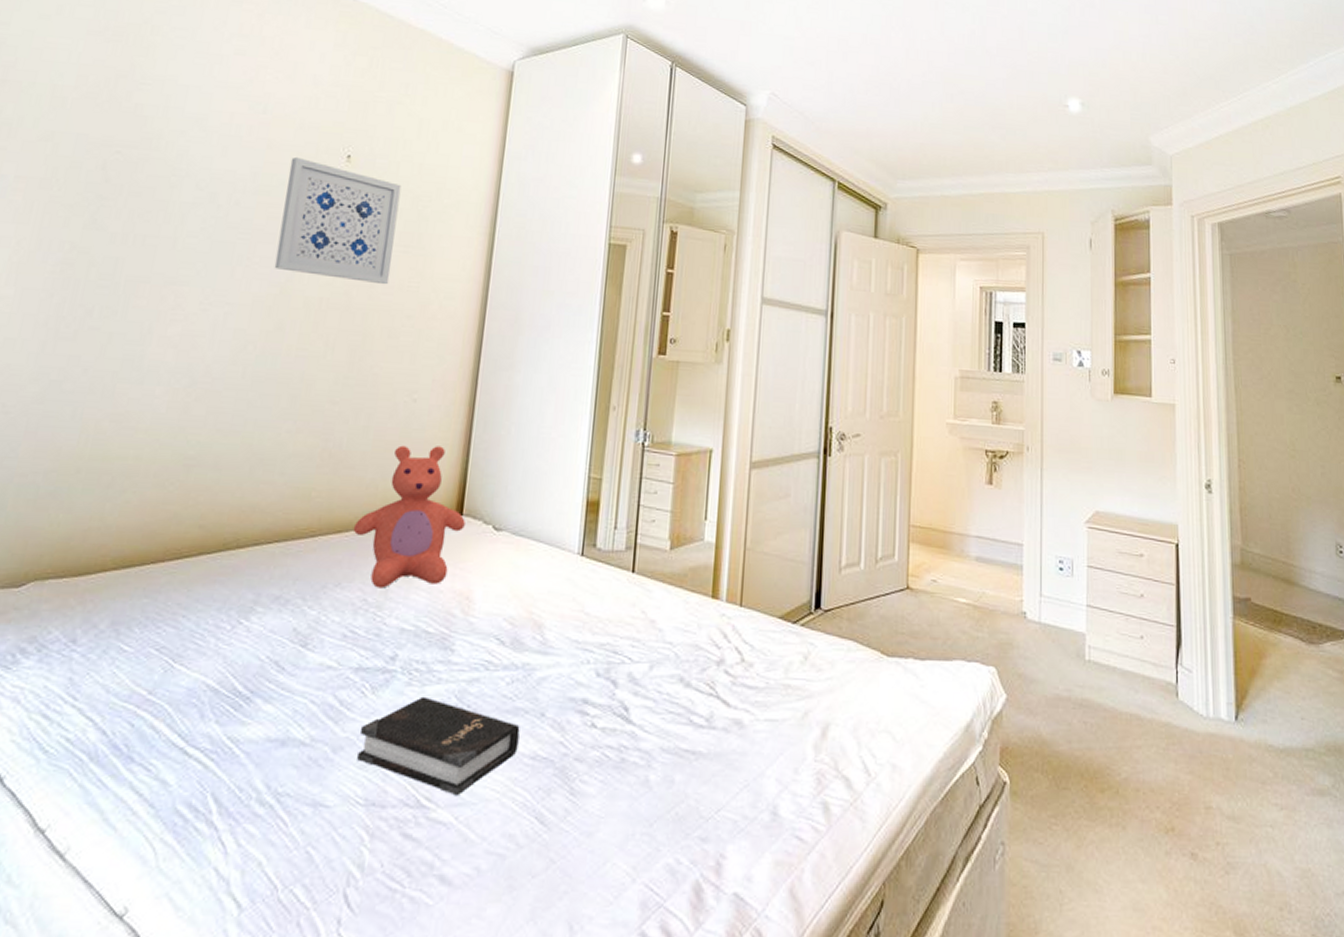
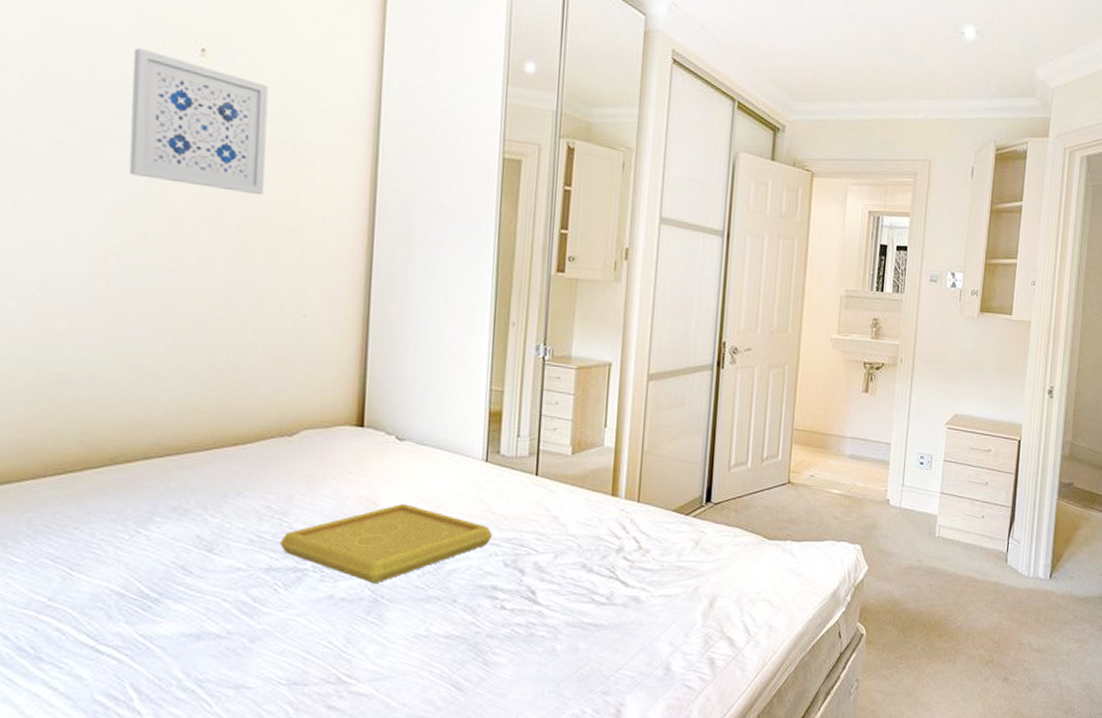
teddy bear: present [353,445,465,589] -> none [249,360,367,496]
hardback book: present [357,696,520,796] -> none [275,590,433,672]
serving tray: none [372,600,585,691] -> present [280,504,492,584]

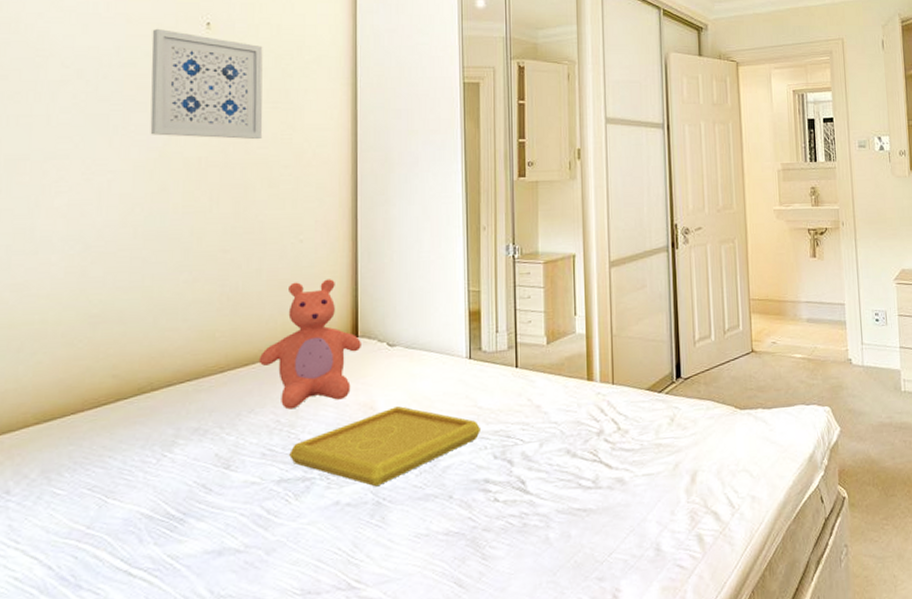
teddy bear: none [249,360,367,496] -> present [258,279,361,410]

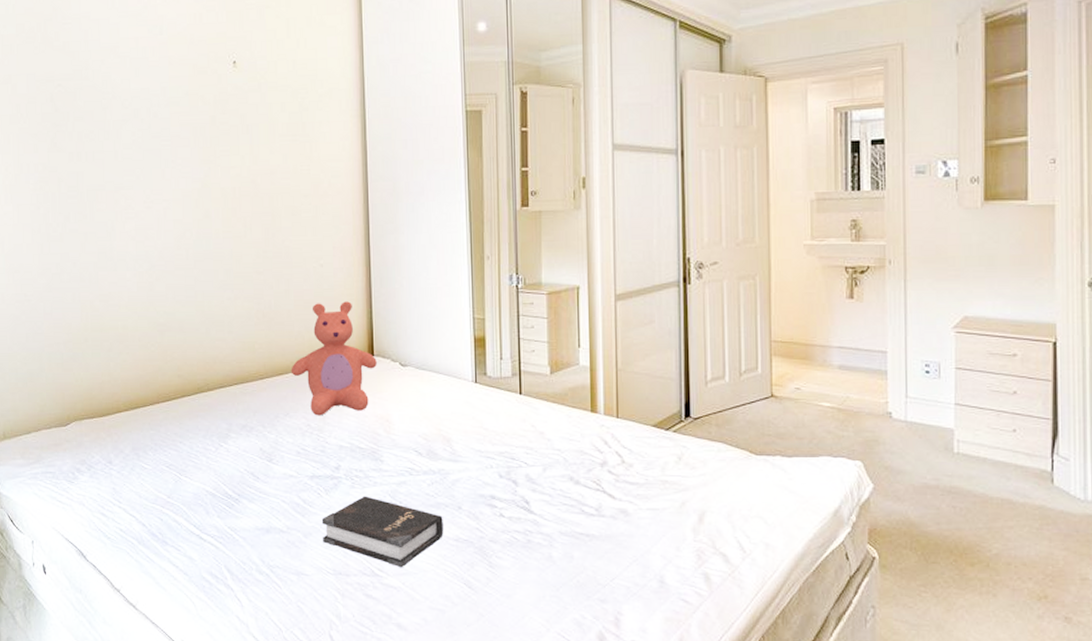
wall art: present [150,28,263,140] -> none [189,68,285,171]
hardback book: none [288,496,432,576] -> present [321,496,443,568]
serving tray: present [289,406,480,487] -> none [319,422,486,491]

